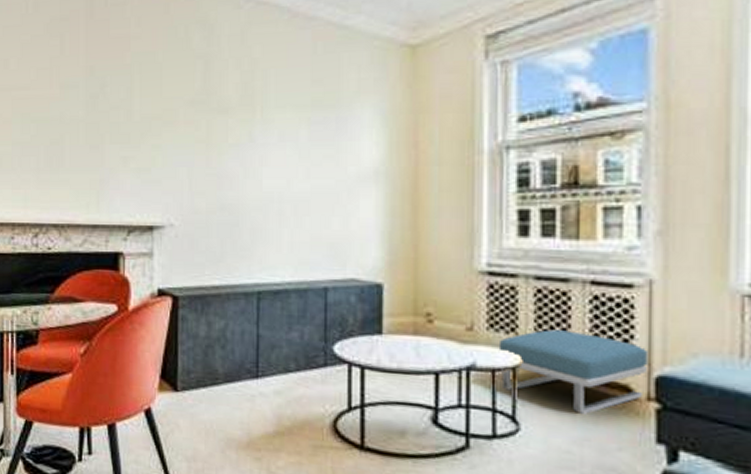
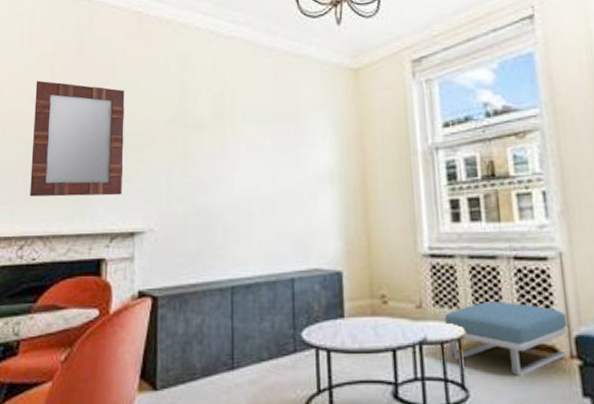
home mirror: none [42,51,141,185] -> present [30,80,125,197]

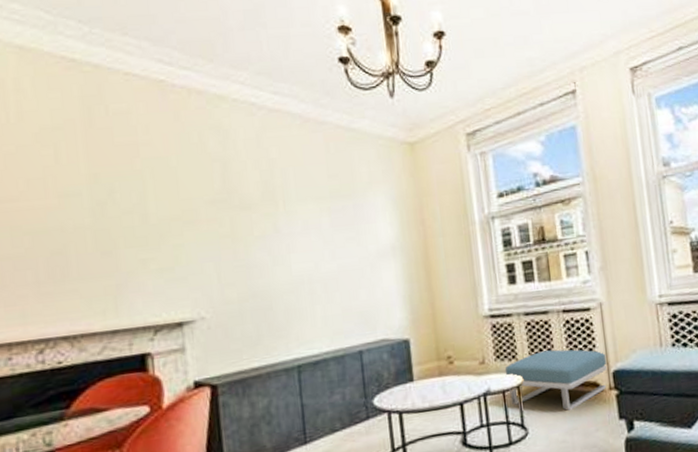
home mirror: present [30,80,125,197] -> none [34,160,163,295]

